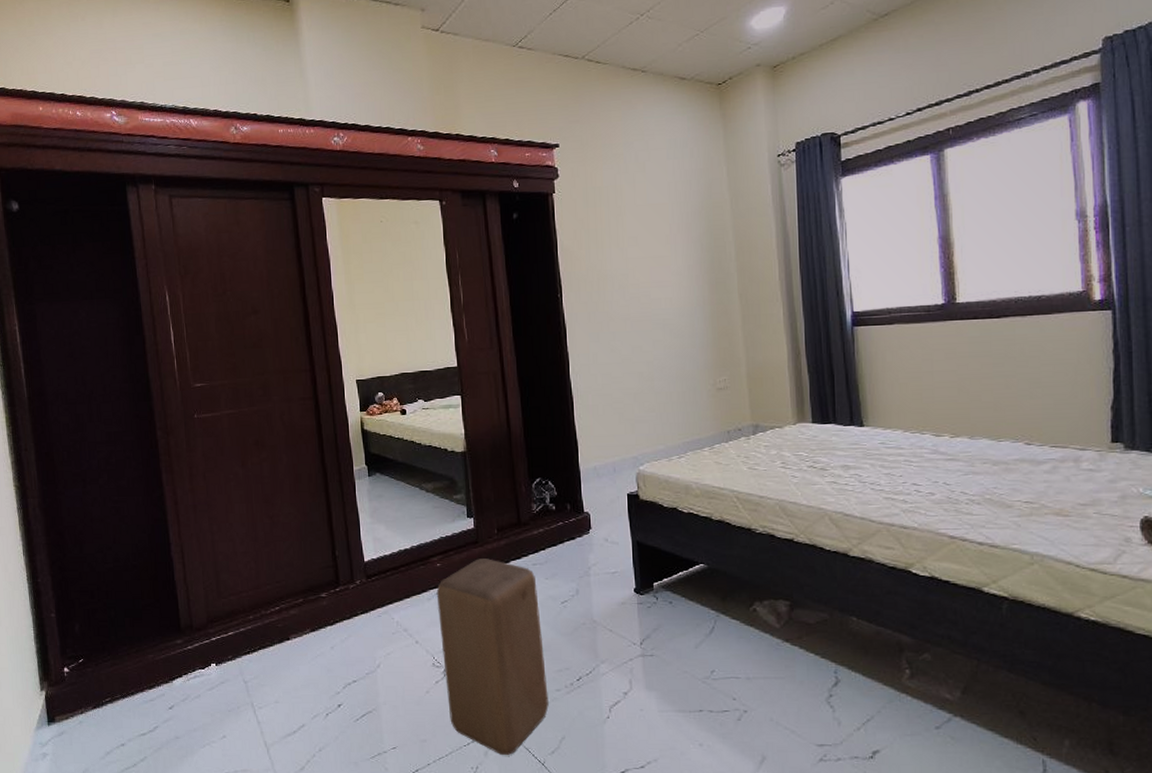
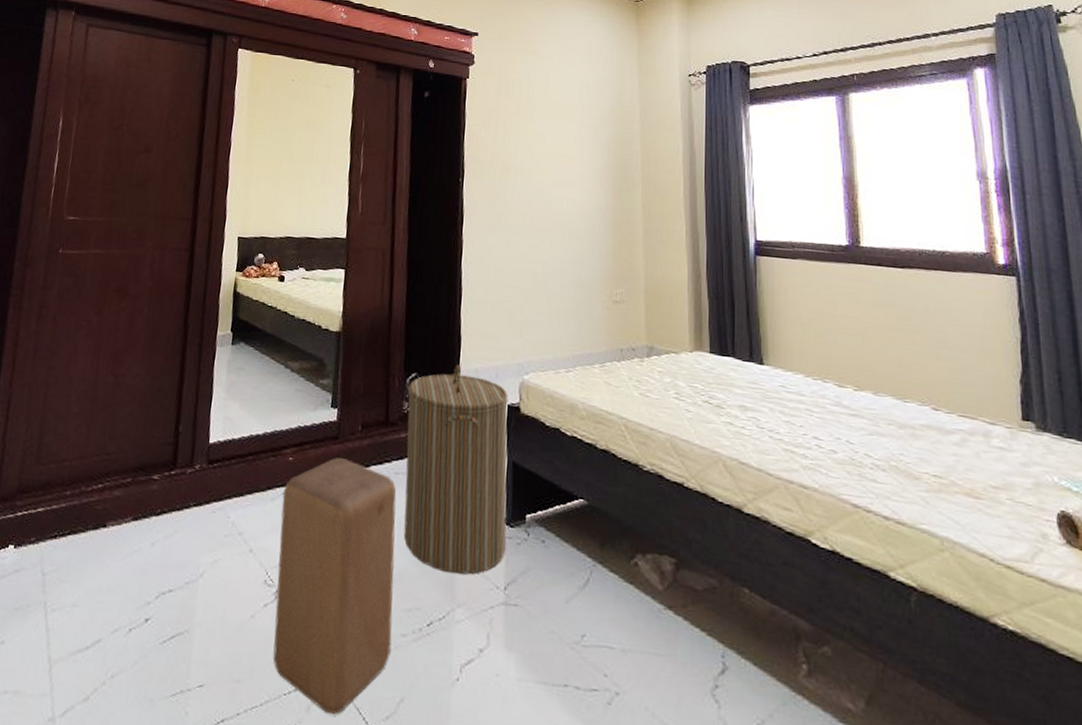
laundry hamper: none [535,465,639,637] -> present [403,364,508,575]

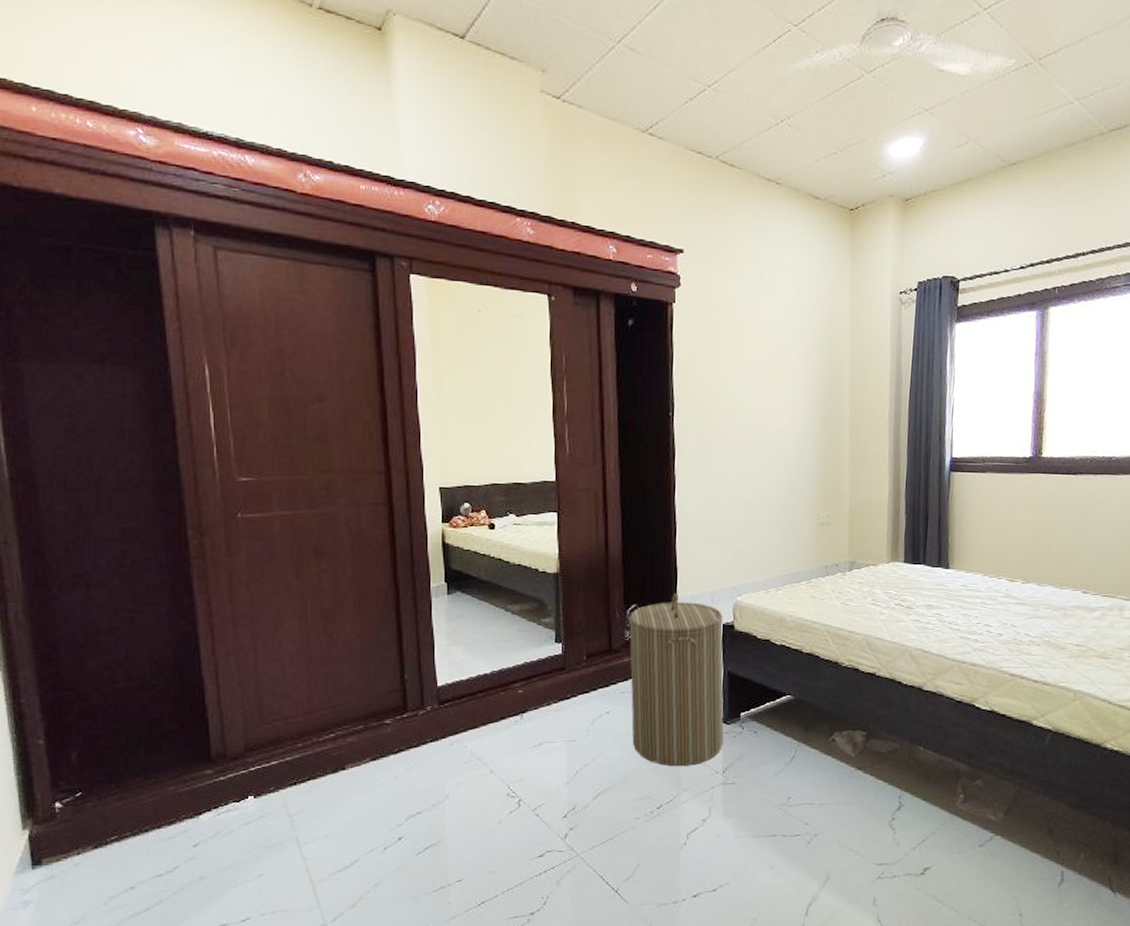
stool: present [272,457,397,715] -> none [516,686,627,885]

